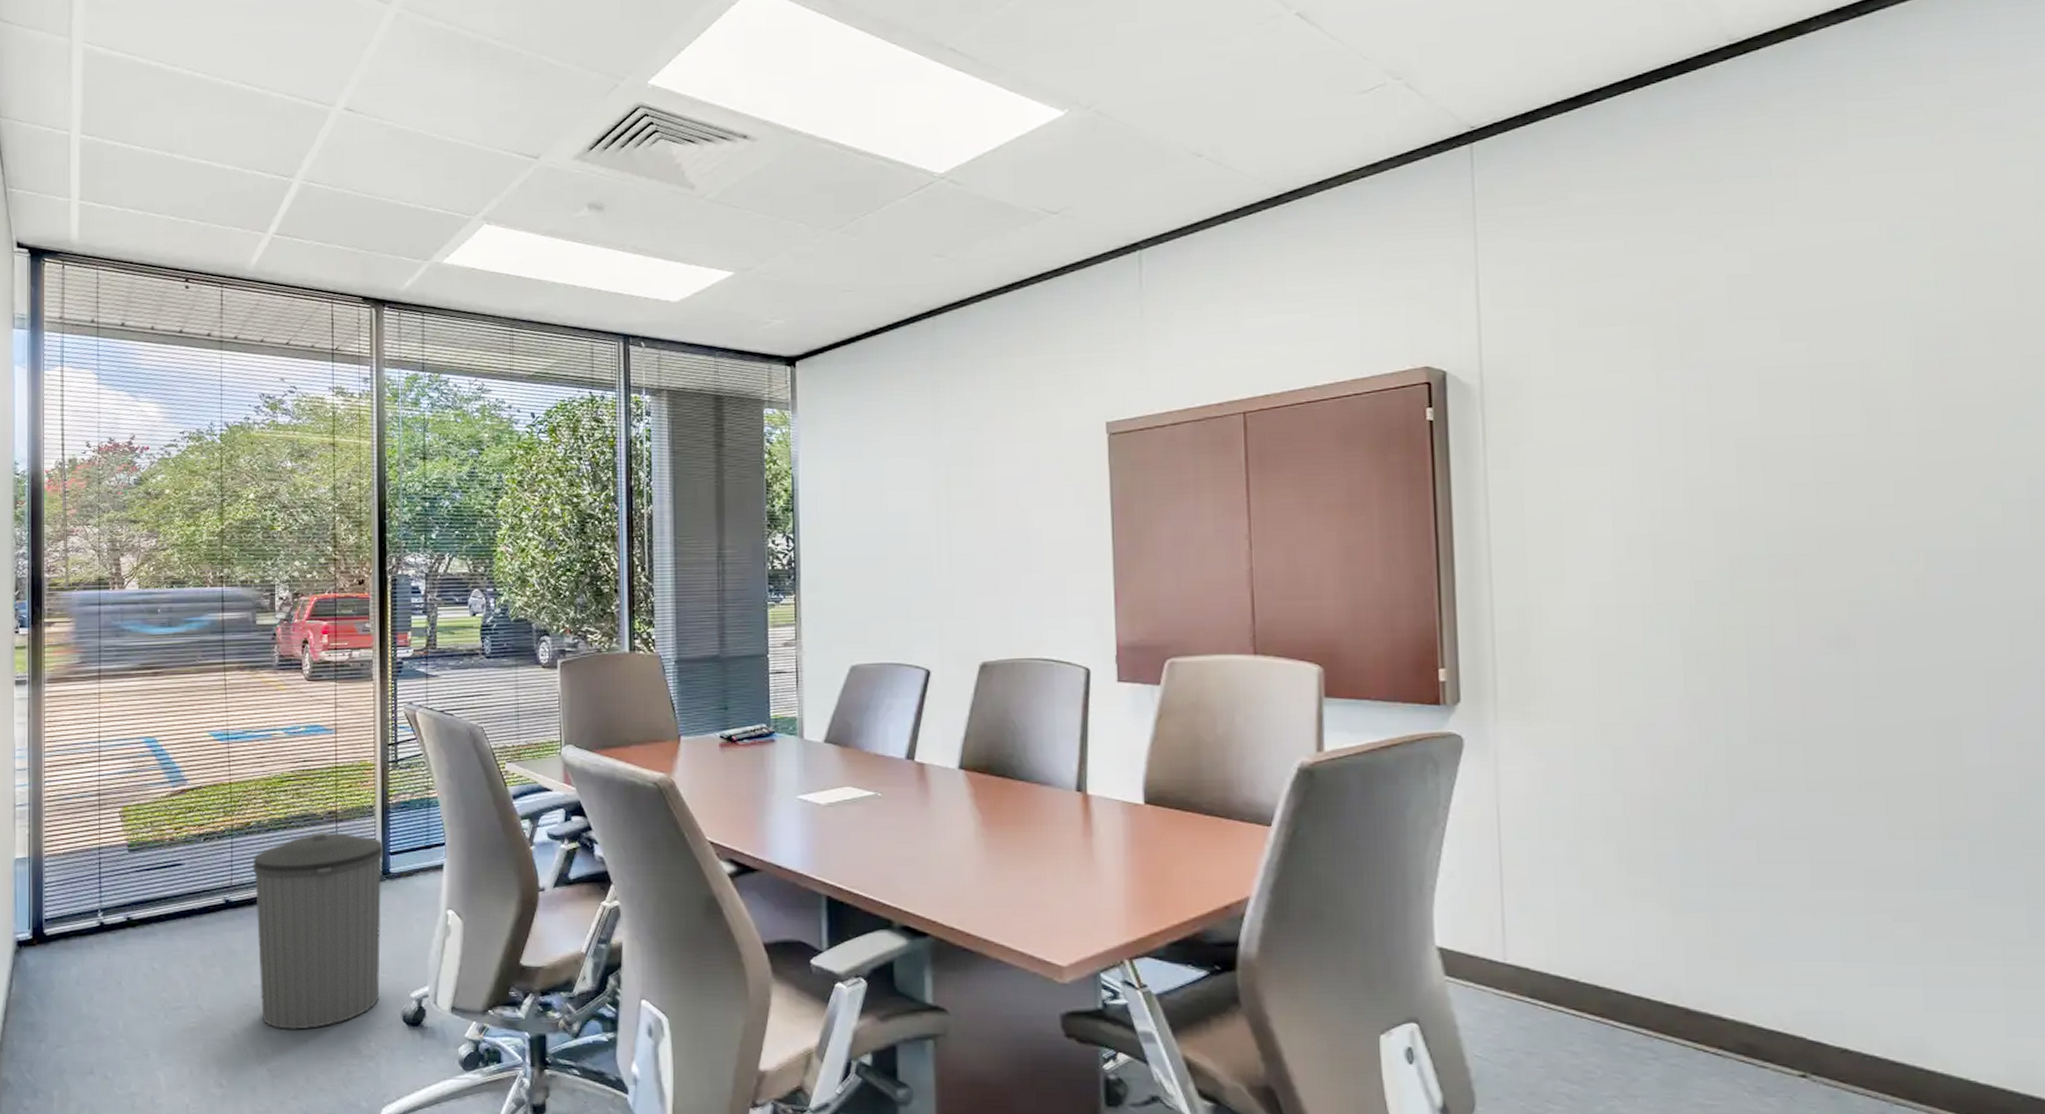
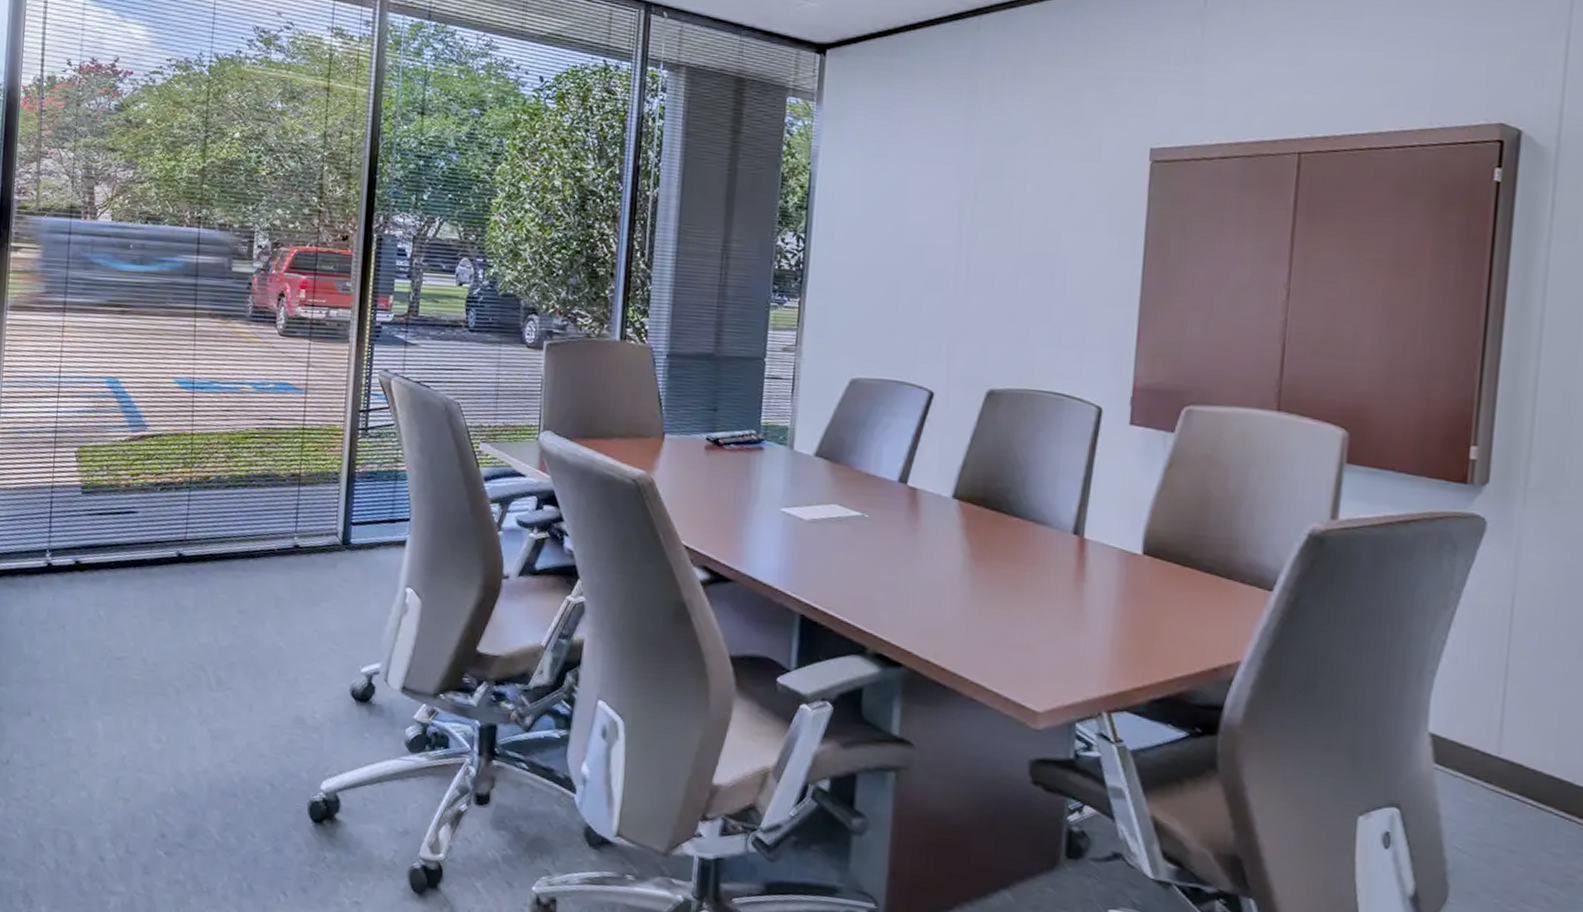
trash can: present [253,832,383,1030] -> none [206,493,345,694]

